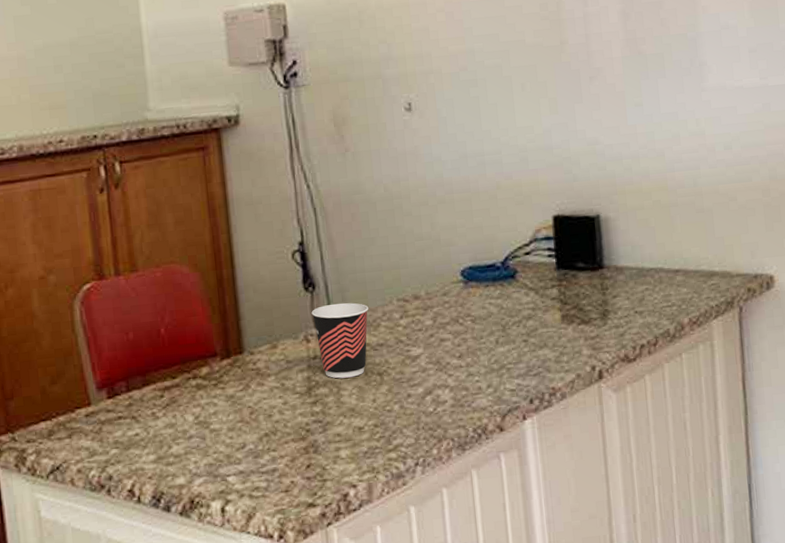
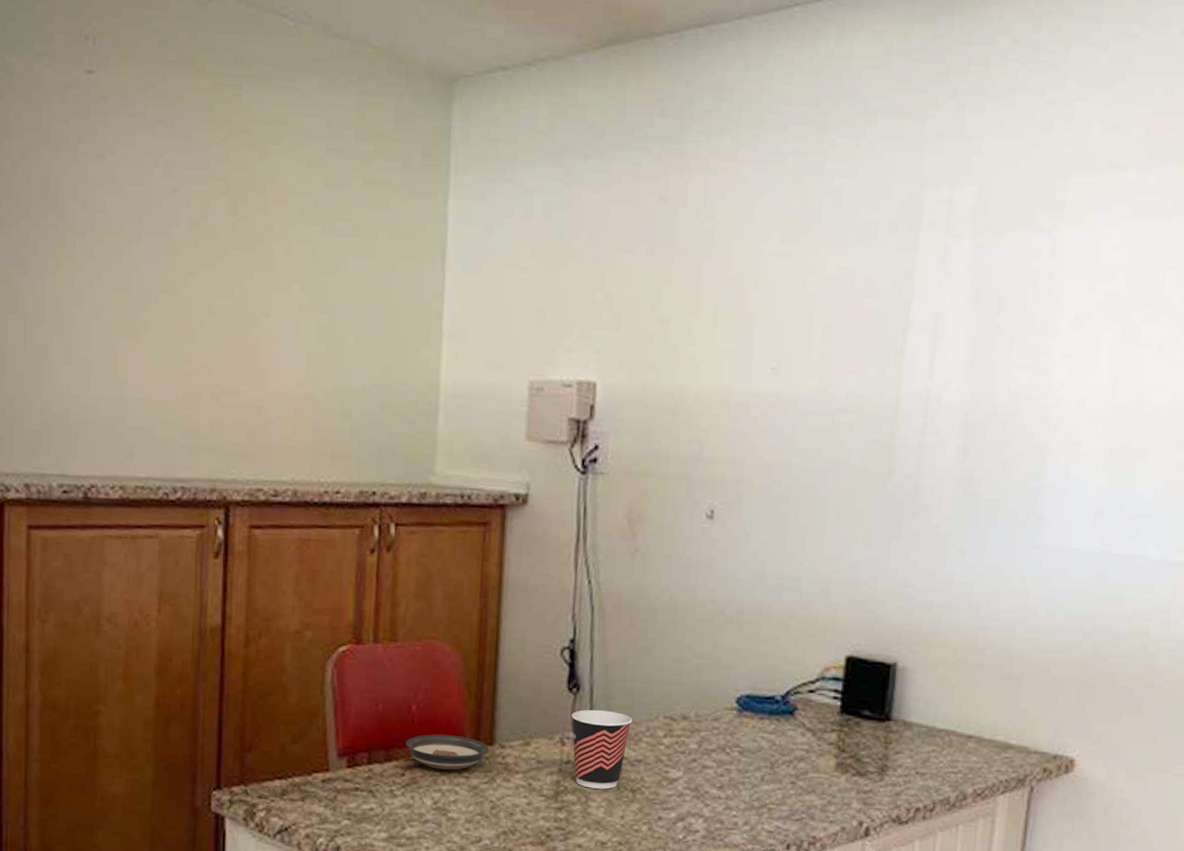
saucer: none [159,350,240,385] -> present [405,734,489,770]

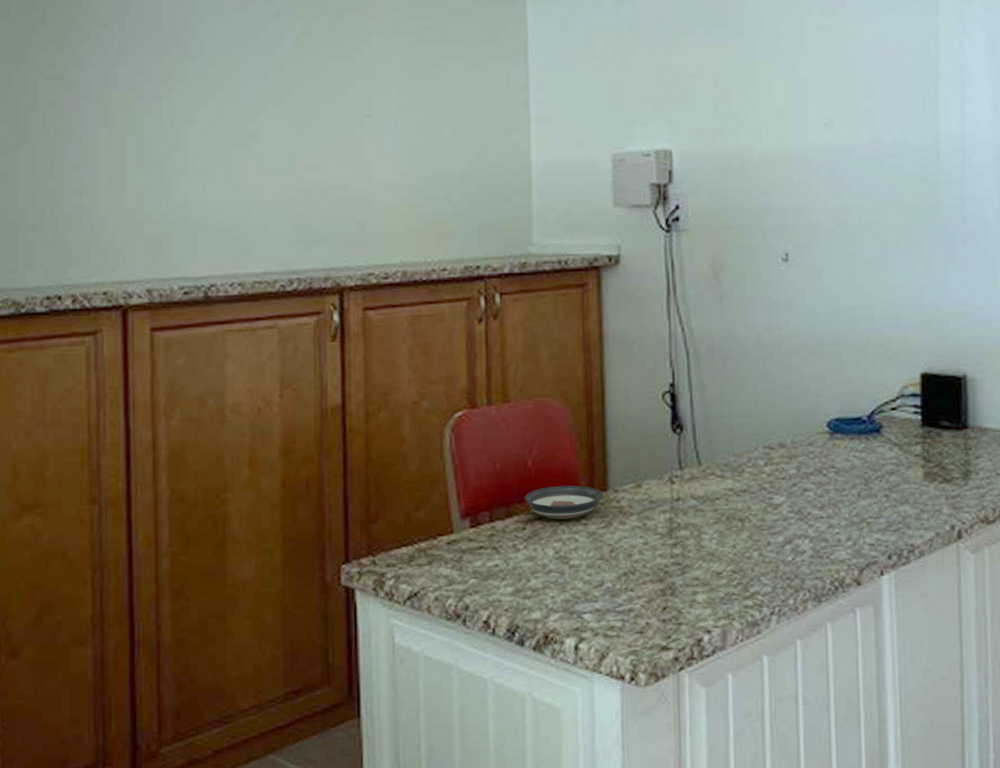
cup: present [571,709,633,789] -> none [677,446,735,522]

